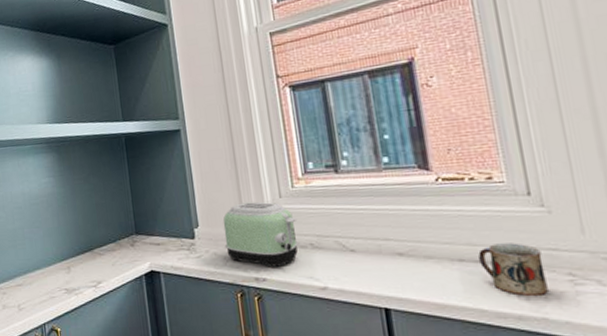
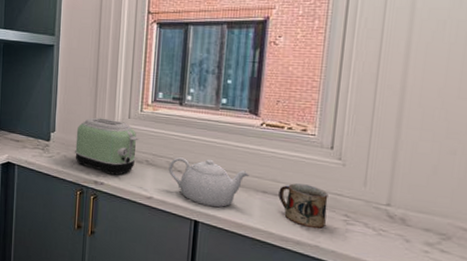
teapot: none [338,230,438,289] -> present [168,157,250,208]

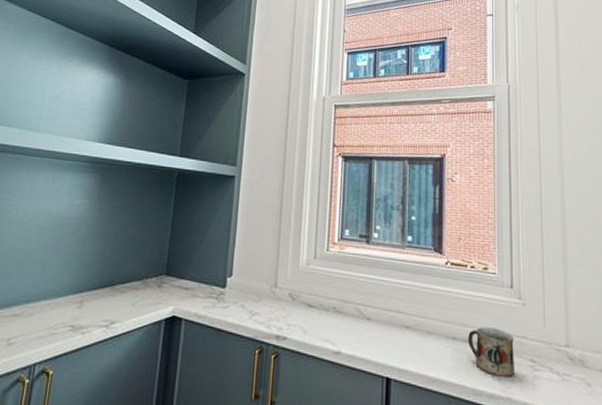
toaster: present [74,117,140,176] -> none [253,258,326,328]
teapot: present [168,157,250,208] -> none [357,302,439,360]

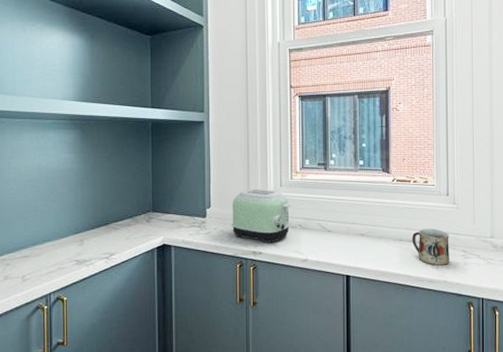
toaster: none [253,258,326,328] -> present [231,189,292,244]

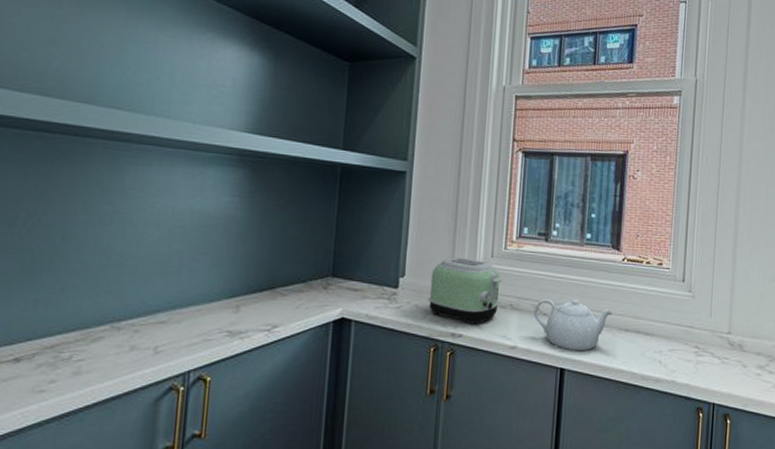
teapot: none [320,216,388,261] -> present [533,298,613,351]
mug: present [412,228,449,267] -> none [639,319,682,364]

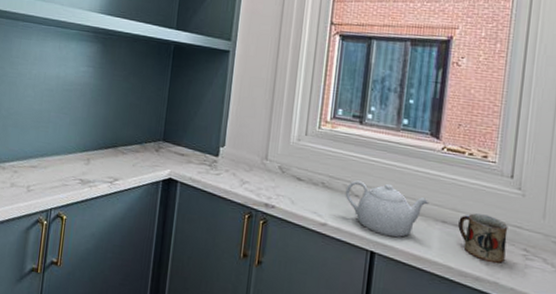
toaster: present [428,257,503,325] -> none [244,132,316,199]
mug: none [639,319,682,364] -> present [458,213,508,264]

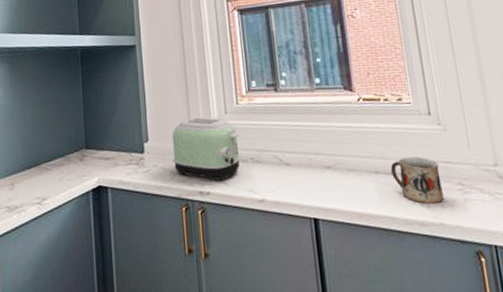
toaster: none [244,132,316,199] -> present [172,117,241,182]
teapot: present [345,180,429,238] -> none [275,145,359,200]

